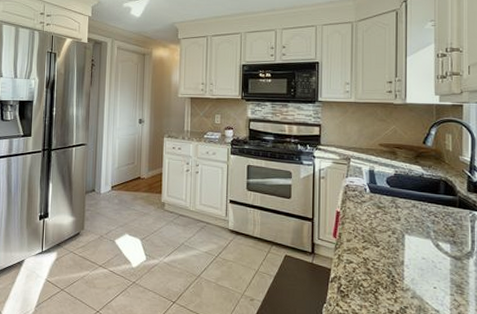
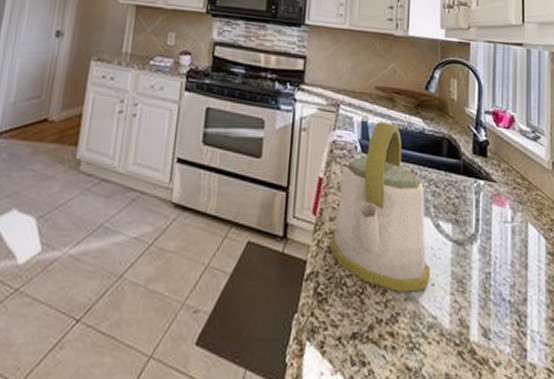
kettle: none [348,170,433,293] -> present [329,121,431,292]

